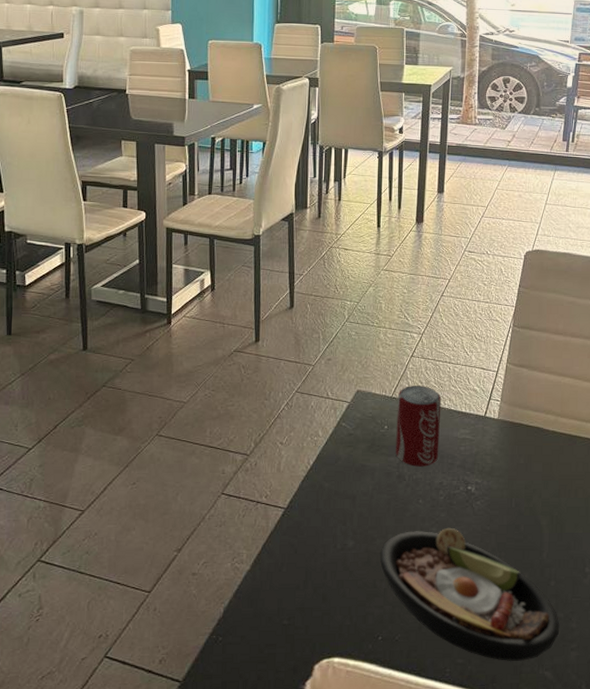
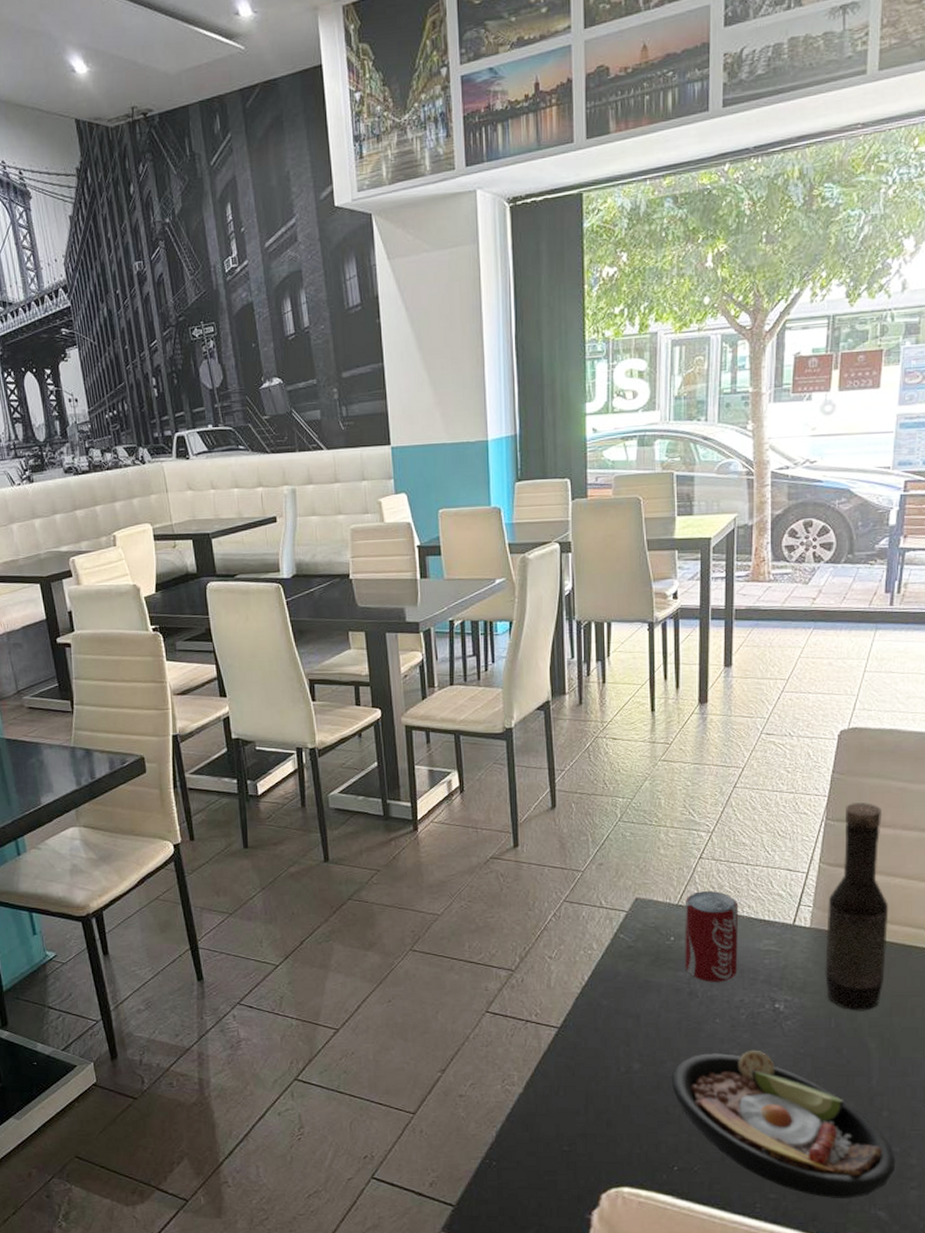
bottle: none [508,312,560,493] -> present [825,802,889,1011]

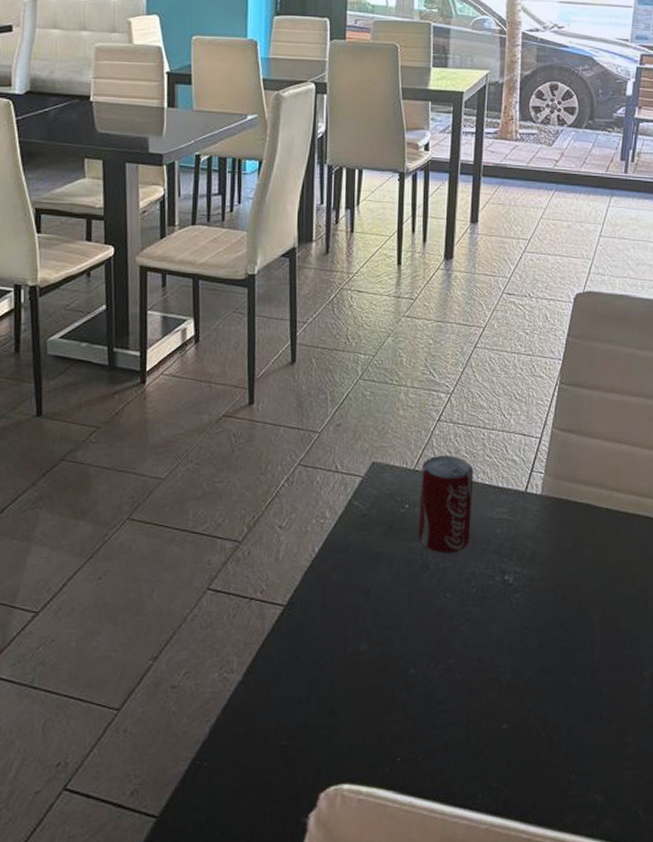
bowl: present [672,1050,896,1198] -> none [399,625,613,784]
bottle: present [825,802,889,1011] -> none [553,366,615,582]

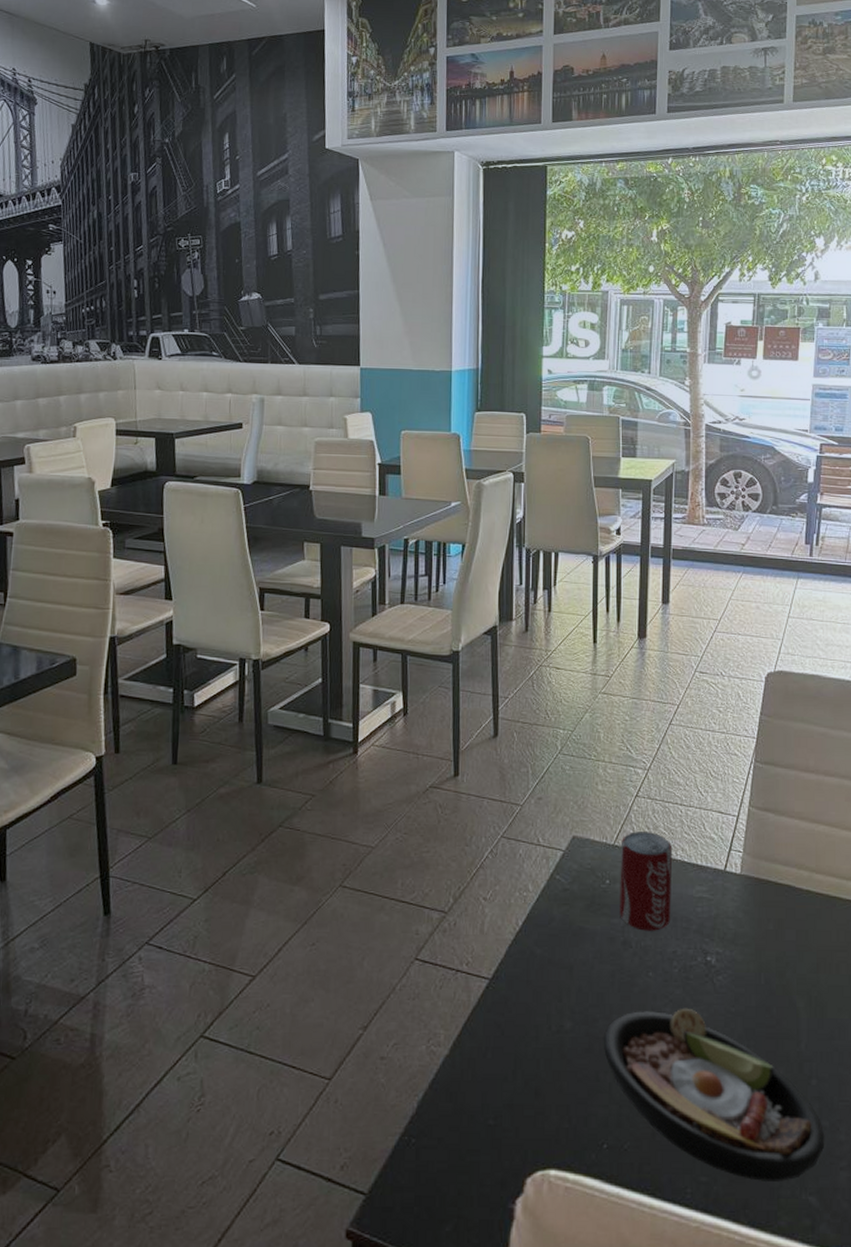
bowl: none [399,625,613,784] -> present [604,1008,825,1181]

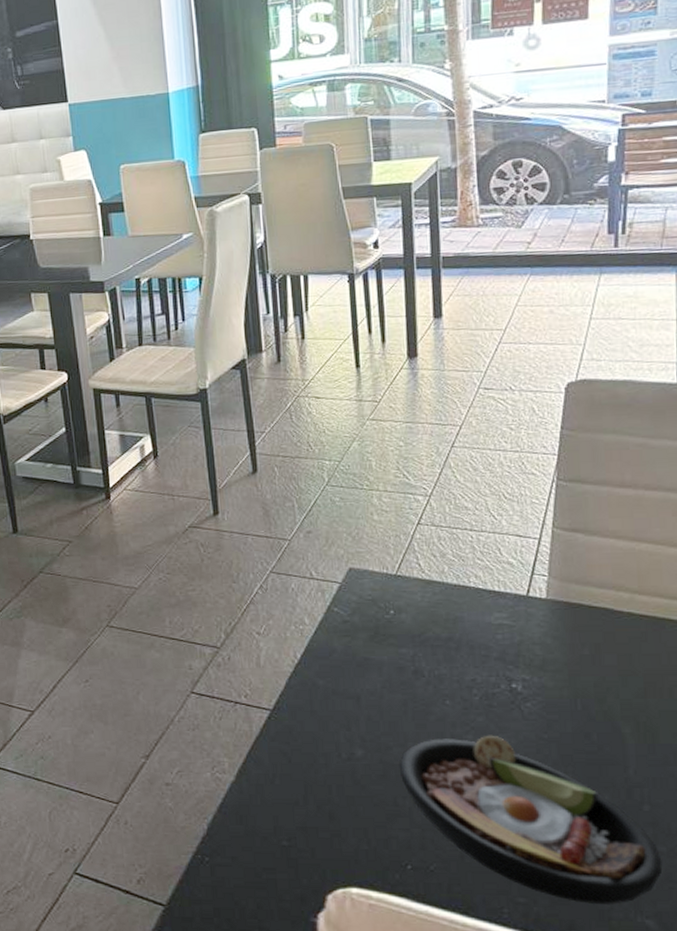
beverage can: present [620,832,673,931] -> none [404,560,467,660]

